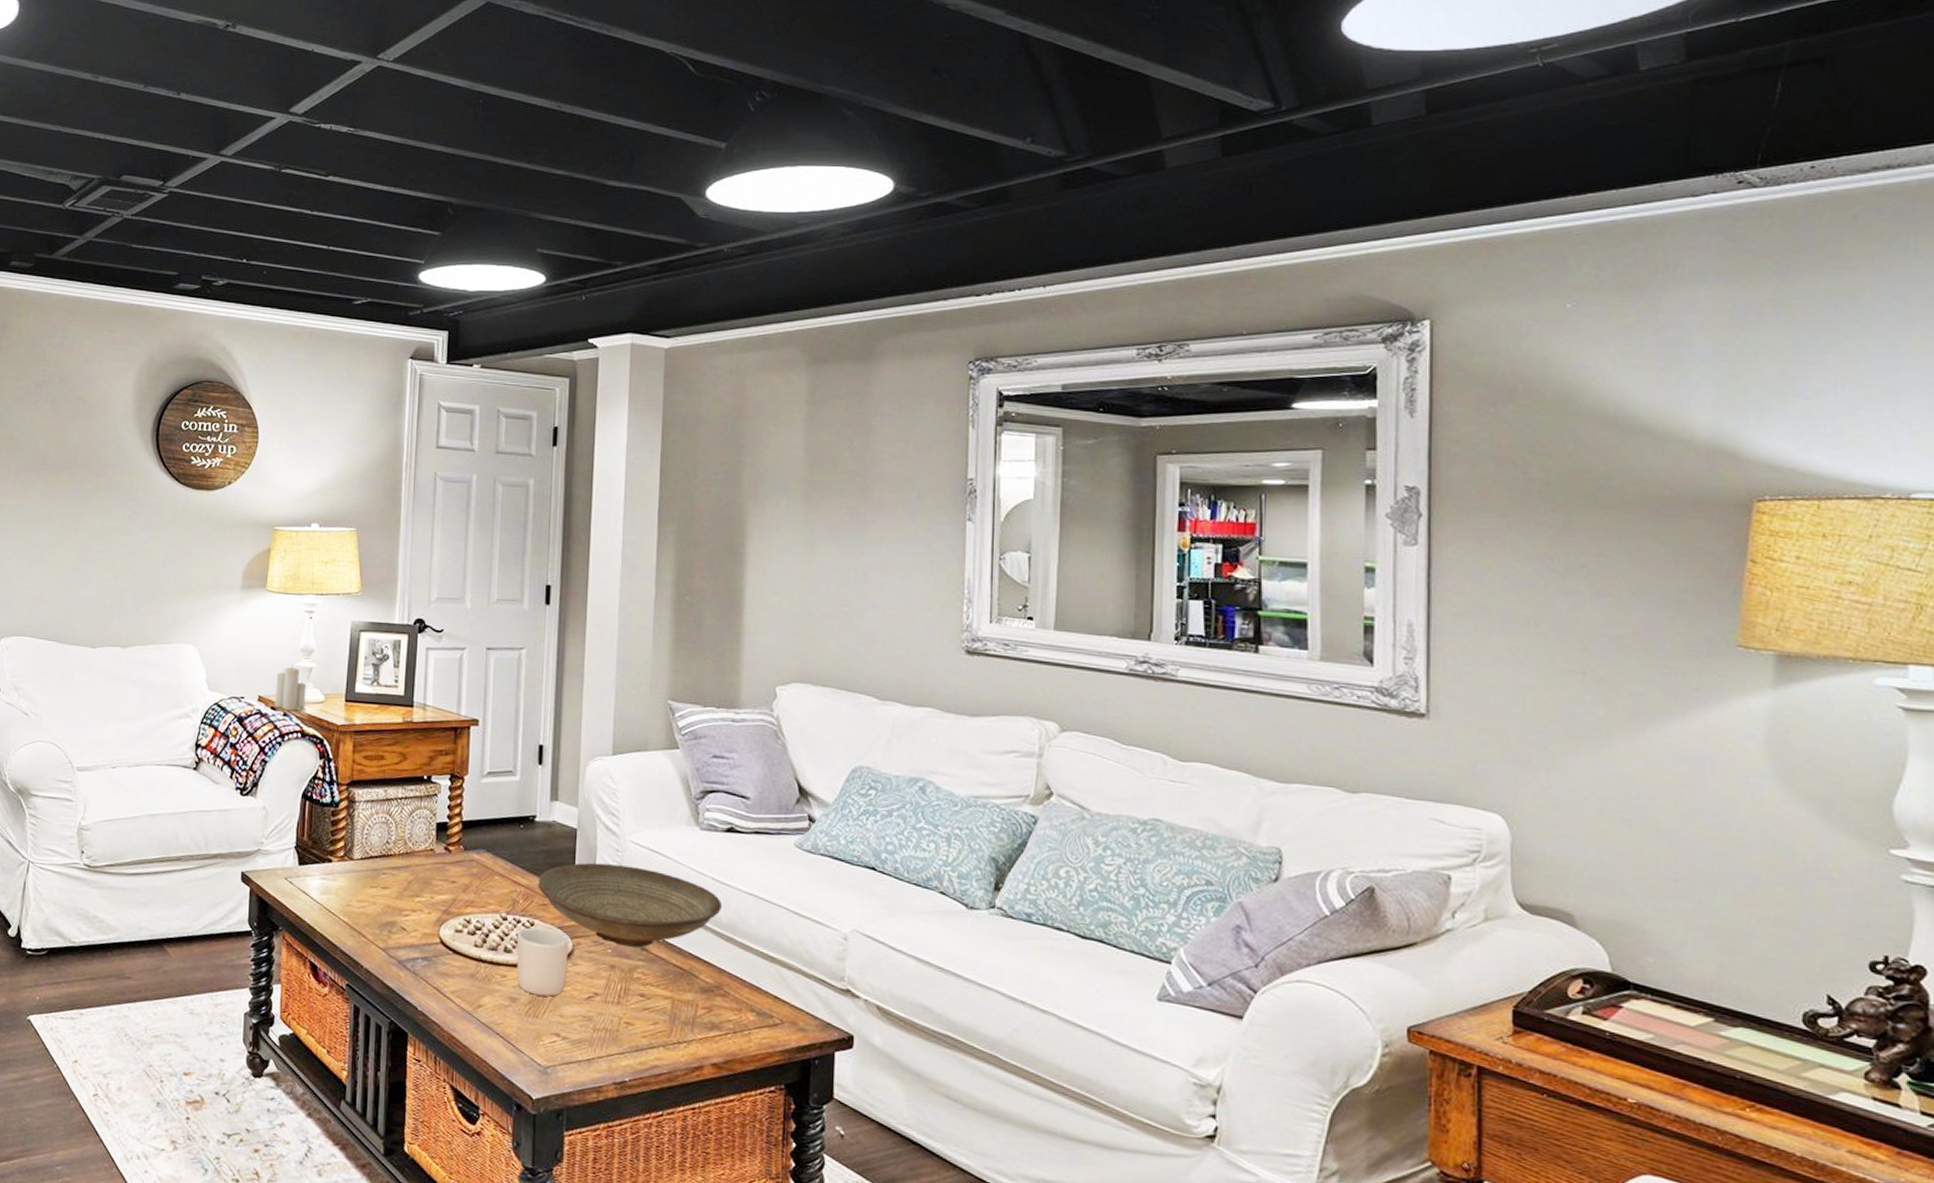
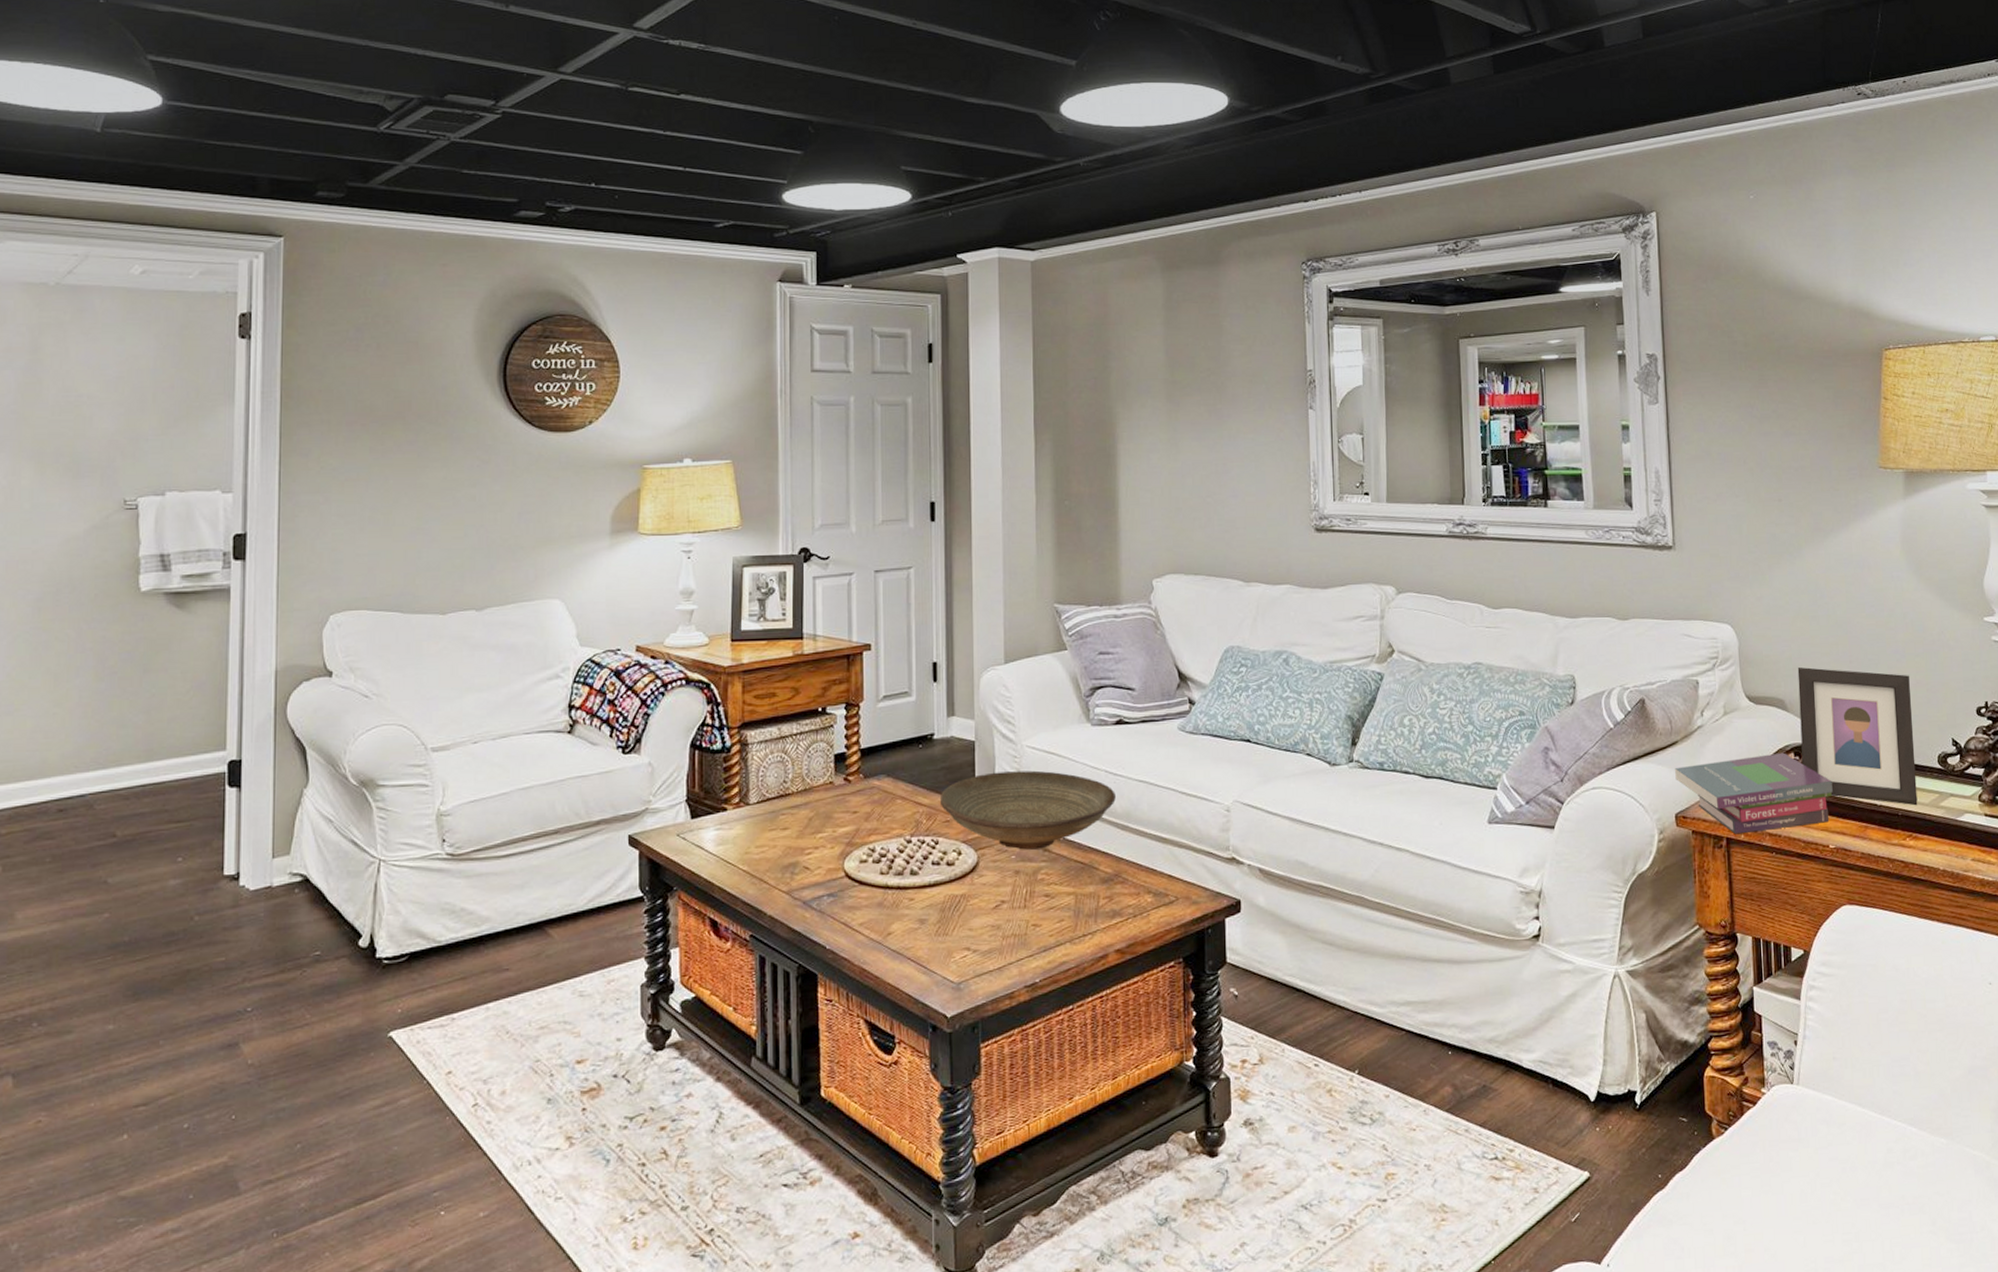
candle: present [275,663,306,711] -> none [655,608,688,658]
mug: present [516,926,569,997] -> none [922,844,974,913]
books: none [1411,973,1637,1071] -> present [1675,752,1833,834]
picture frame: none [1594,878,1767,1071] -> present [1797,667,1918,806]

